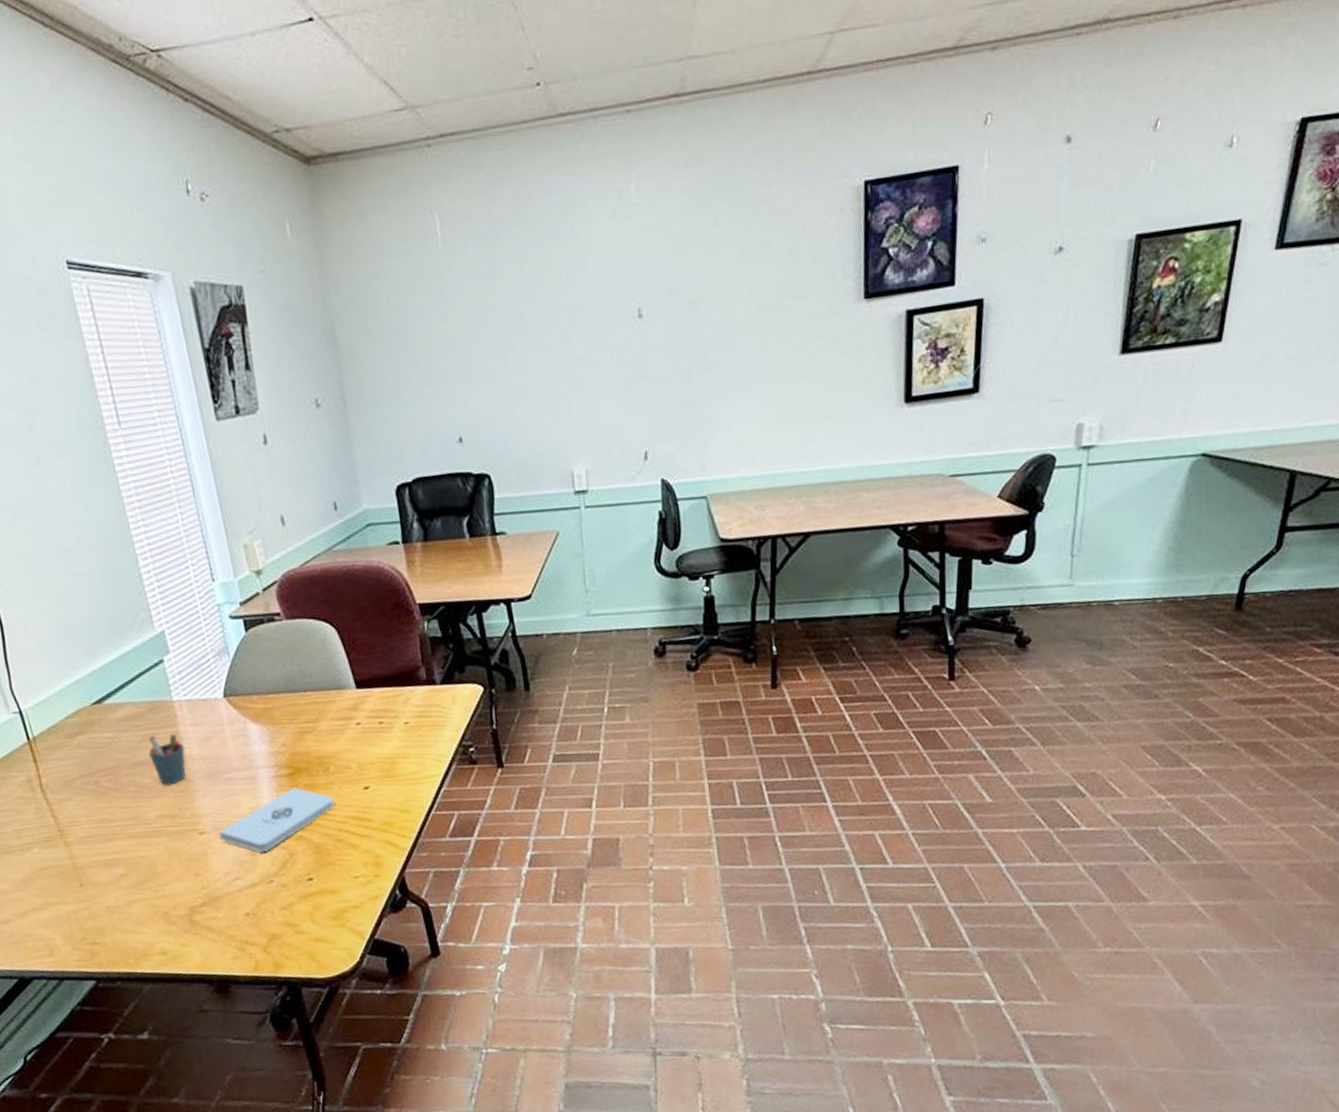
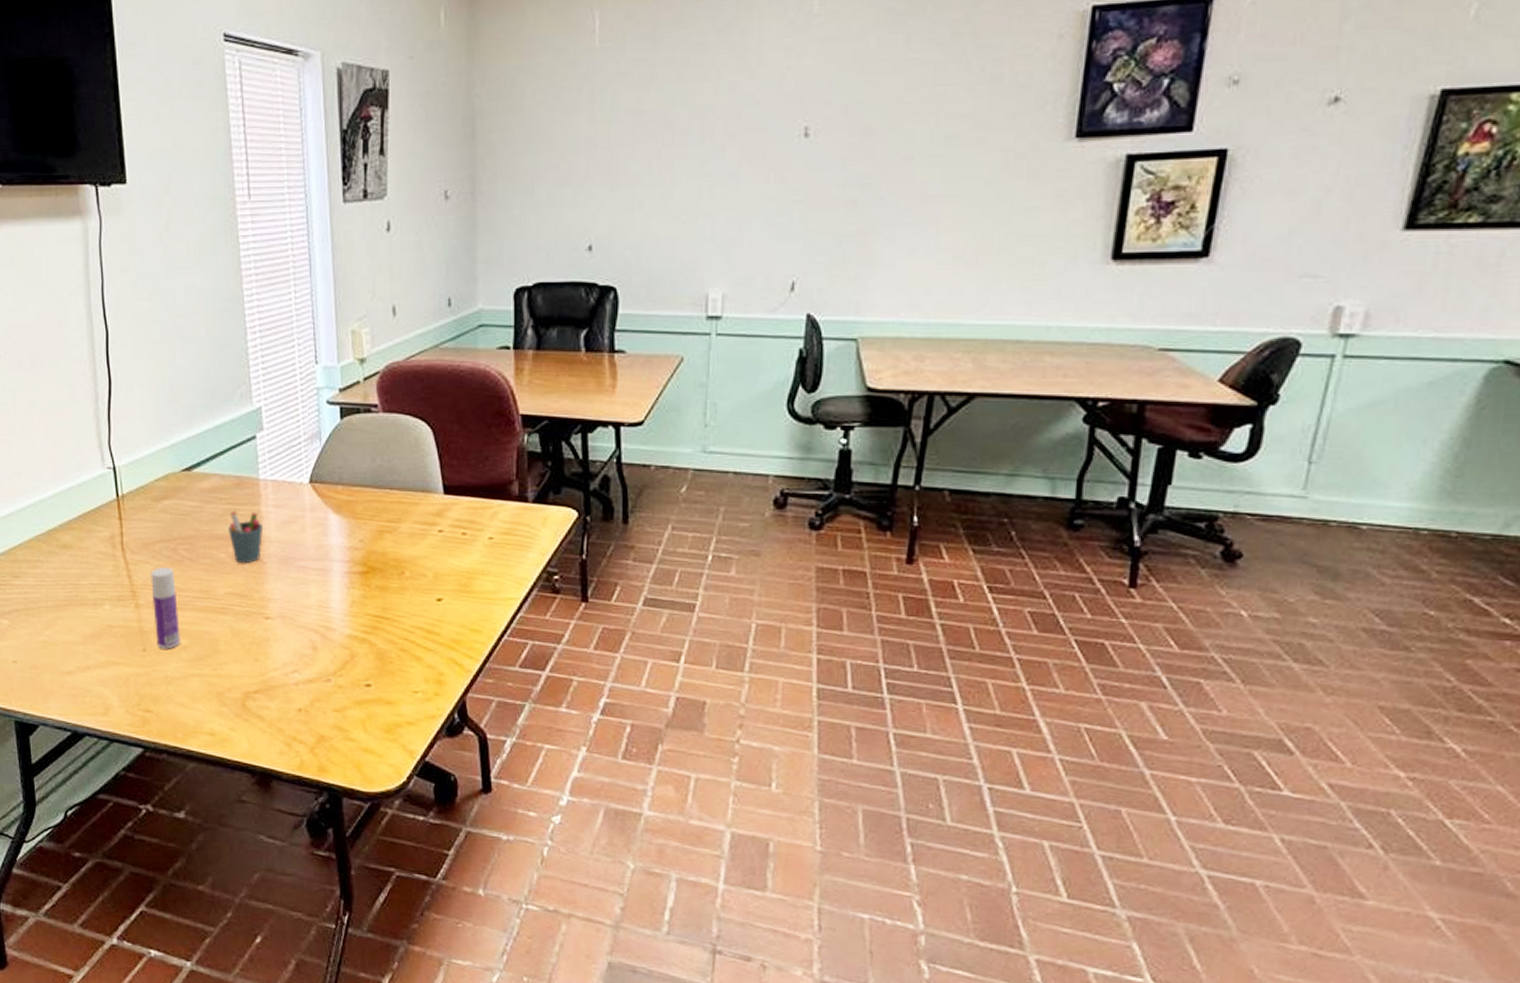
bottle: none [75,801,117,881] -> present [149,567,180,649]
notepad: present [219,787,335,852] -> none [284,587,404,648]

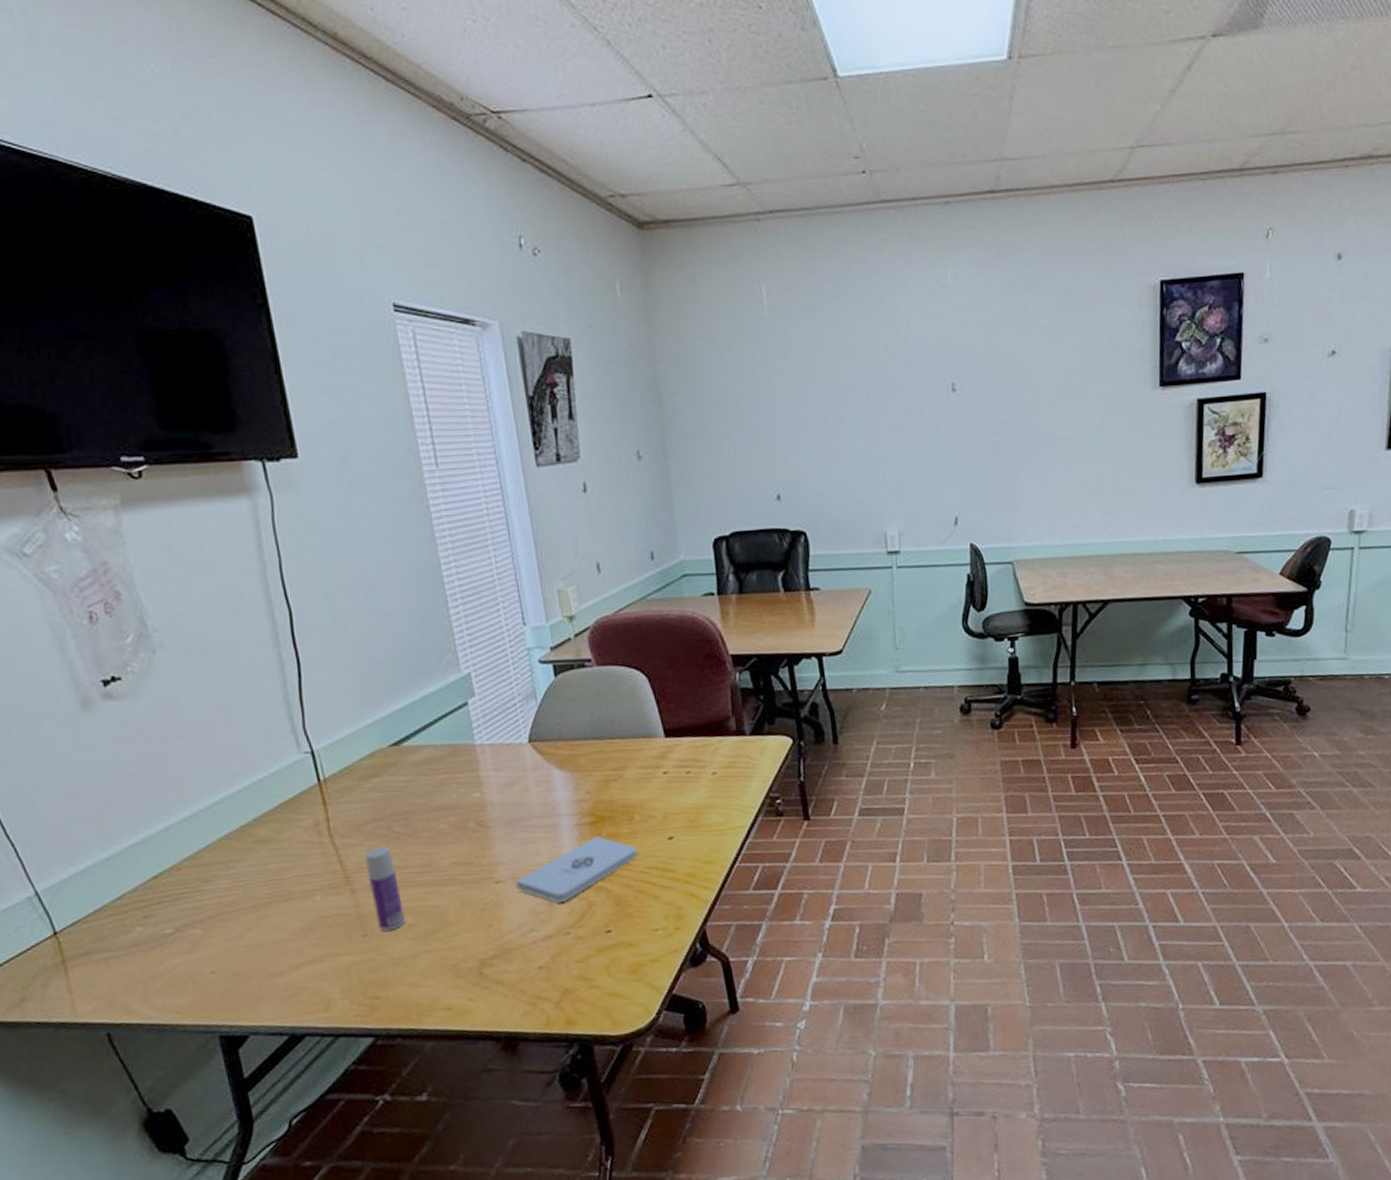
pen holder: present [228,511,264,564] -> none [446,778,485,832]
notepad: none [284,587,404,648] -> present [516,836,637,903]

